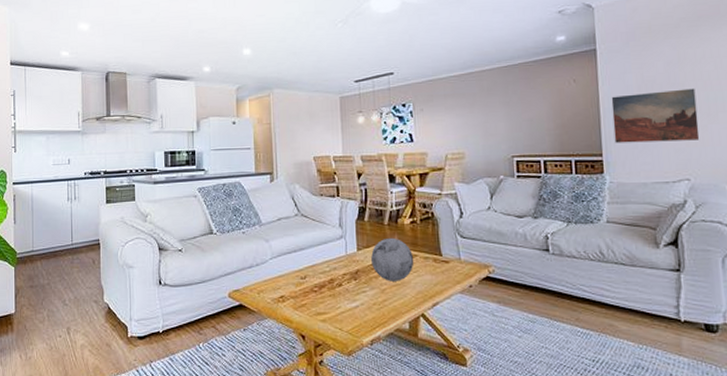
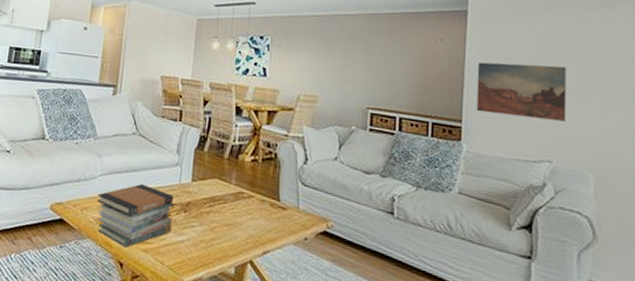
book stack: none [271,260,346,321] -> present [97,183,175,248]
decorative orb: present [371,237,414,281] -> none [204,172,250,221]

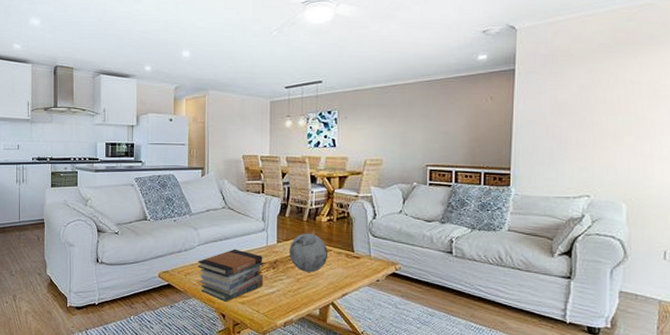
decorative orb: none [204,172,250,221] -> present [289,233,328,272]
wall art: present [476,62,567,122] -> none [523,111,605,160]

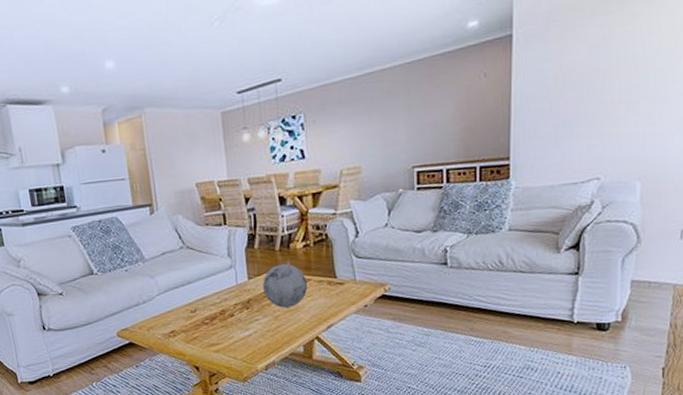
book stack: present [197,249,264,302] -> none [159,293,238,353]

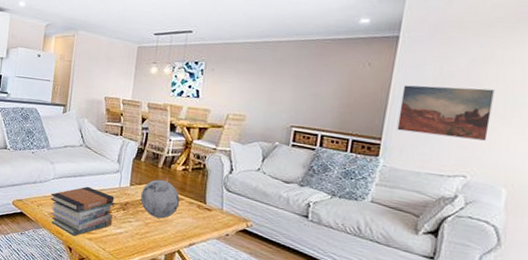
book stack: none [159,293,238,353] -> present [50,186,115,236]
wall art: none [524,74,618,145] -> present [397,85,495,141]

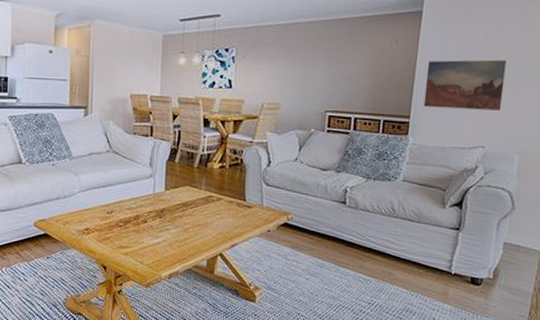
book stack: present [50,186,115,236] -> none [77,196,150,253]
decorative orb: present [140,179,180,219] -> none [177,180,219,222]

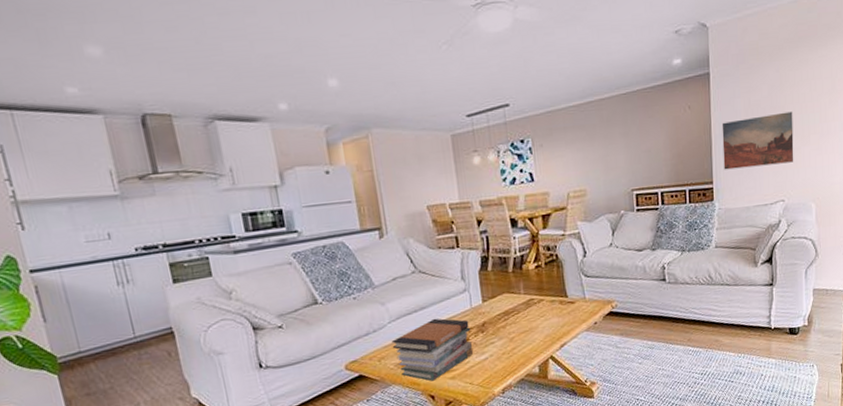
book stack: none [77,196,150,253] -> present [391,318,474,381]

